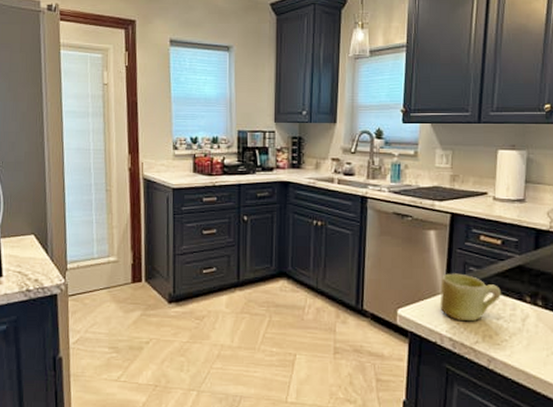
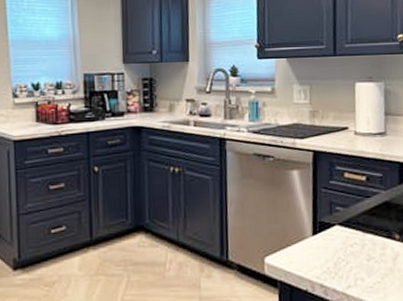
mug: present [440,273,501,322] -> none [308,214,370,265]

